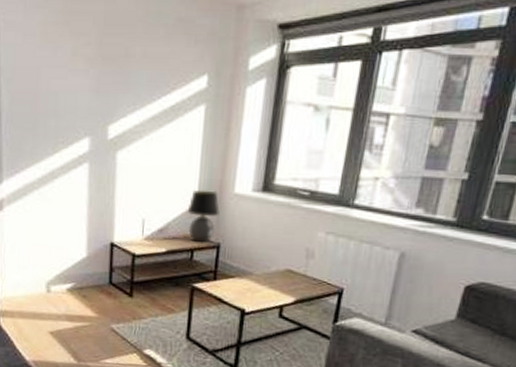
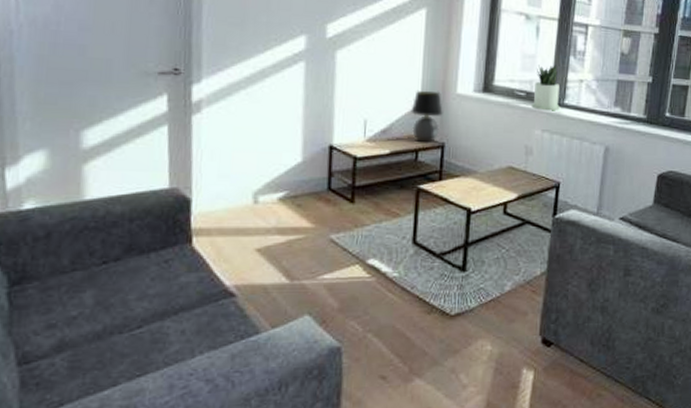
planter: none [314,161,350,212] -> present [530,65,561,111]

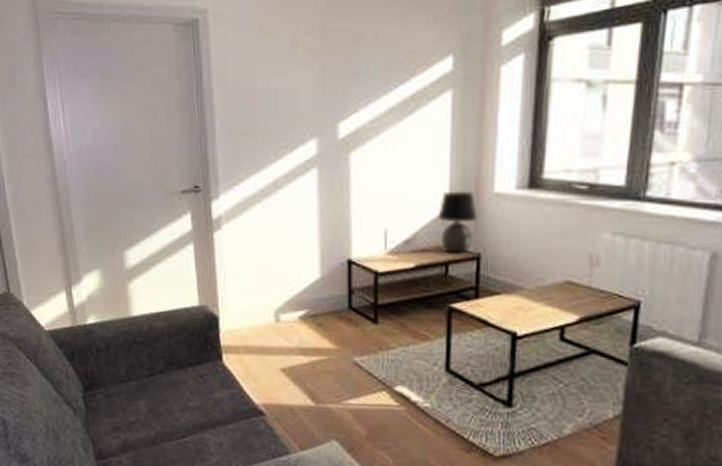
planter: present [530,65,561,111] -> none [595,144,641,207]

